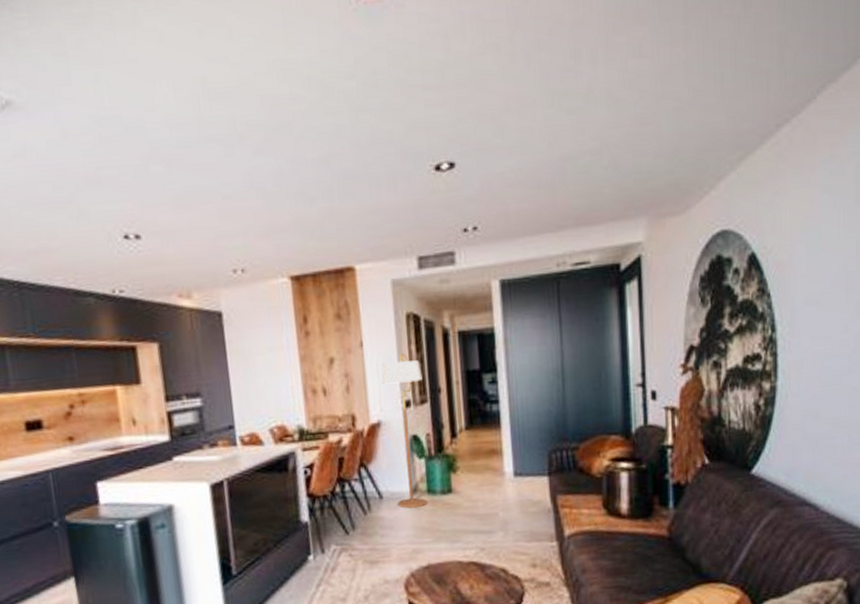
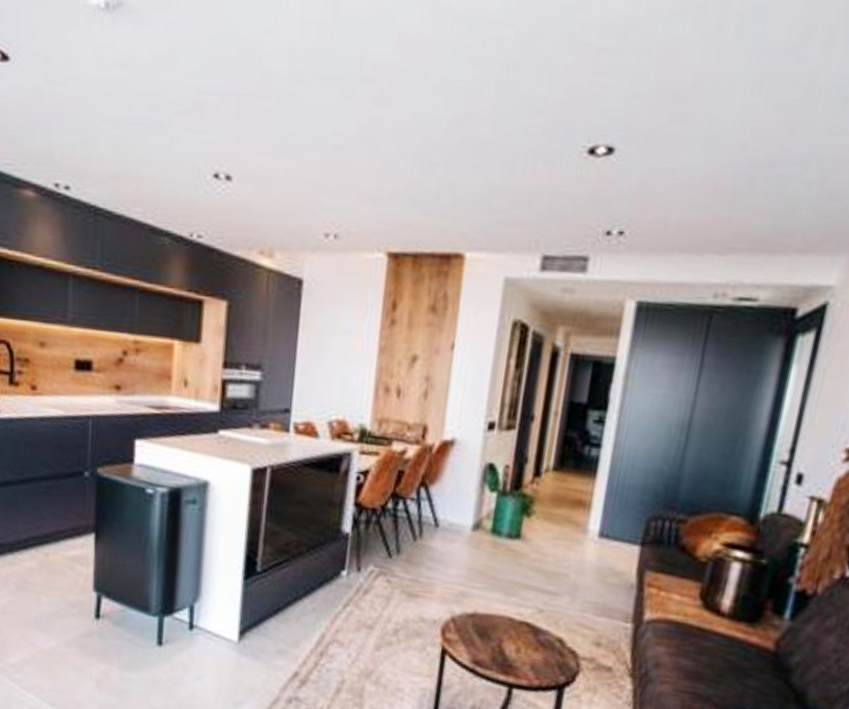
floor lamp: present [381,353,428,508] -> none [453,366,517,547]

